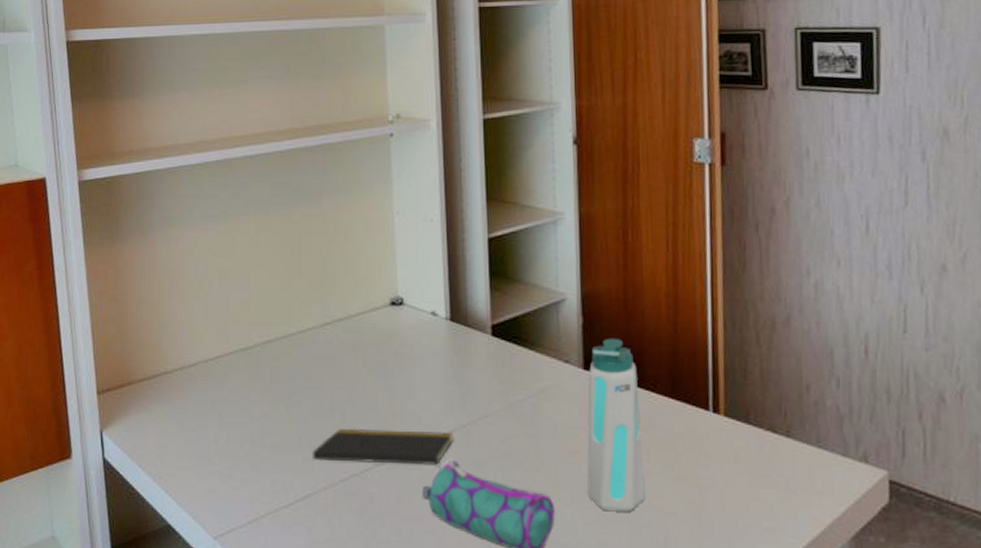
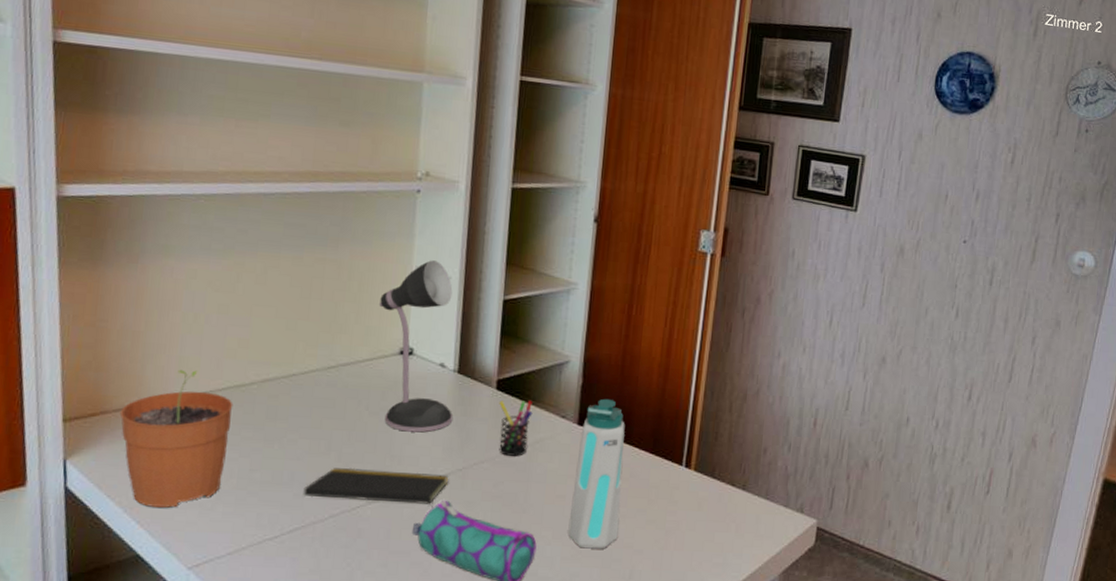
plant pot: none [143,336,241,476] -> present [119,369,234,508]
desk lamp: none [365,204,450,387] -> present [378,260,453,433]
pen holder: none [496,345,533,408] -> present [499,400,533,456]

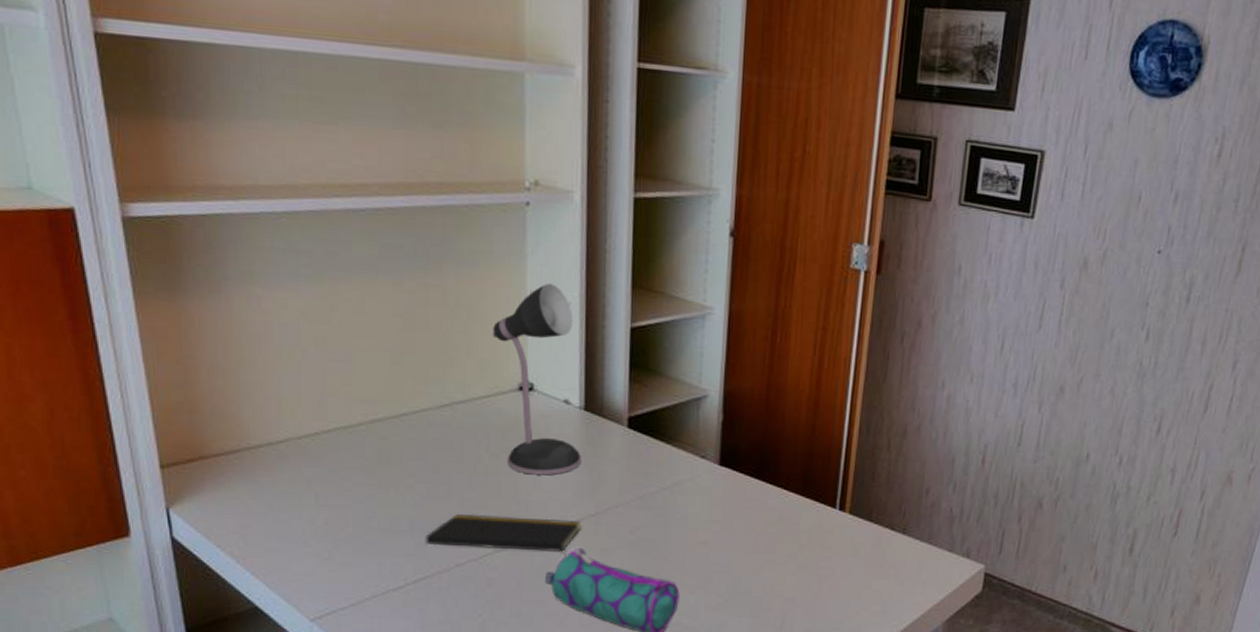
plant pot: present [119,369,234,508] -> none [220,410,342,558]
pen holder: present [499,400,533,456] -> none [632,439,669,500]
water bottle: present [568,398,625,549] -> none [713,436,772,598]

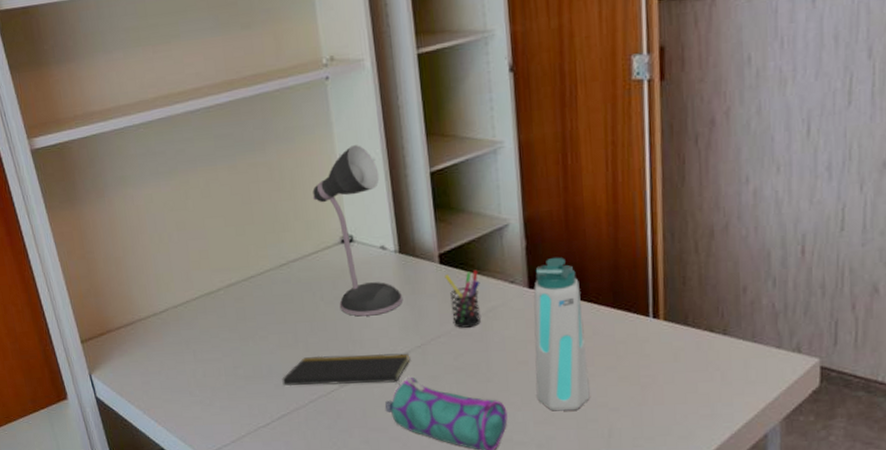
pen holder: none [632,439,669,500] -> present [444,270,481,328]
water bottle: none [713,436,772,598] -> present [533,257,590,411]

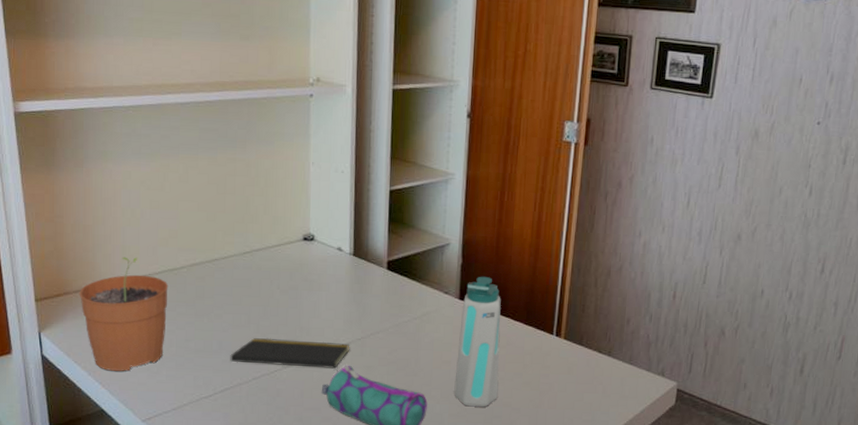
plant pot: none [121,285,213,407] -> present [79,256,169,372]
desk lamp: present [312,145,402,317] -> none [283,157,350,308]
pen holder: present [444,270,481,328] -> none [390,278,419,327]

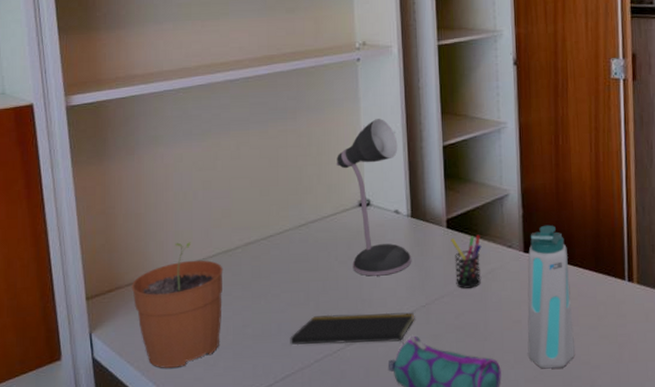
desk lamp: none [283,157,350,308] -> present [336,119,411,276]
pen holder: none [390,278,419,327] -> present [451,234,482,289]

